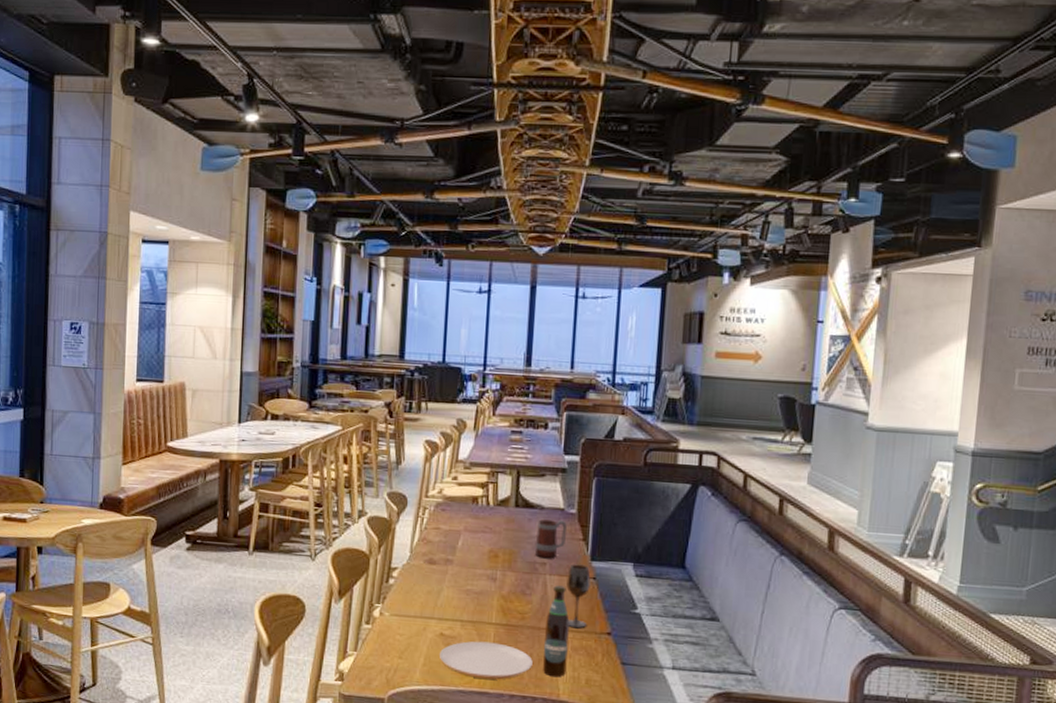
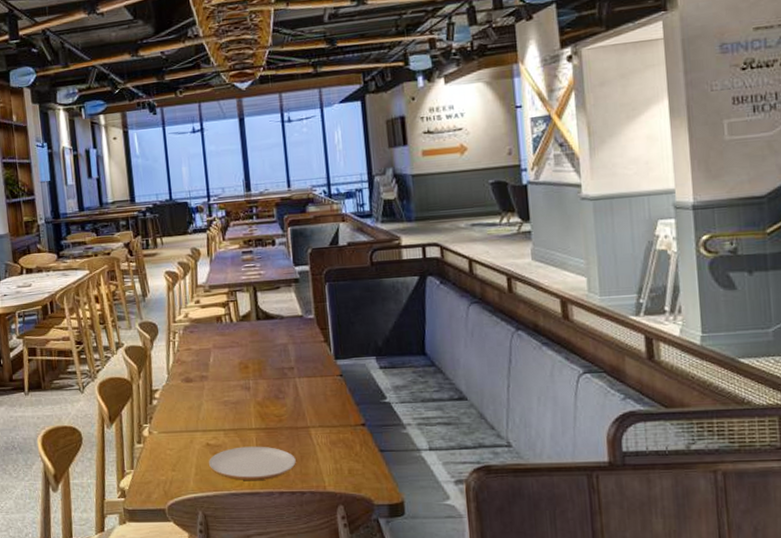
beer mug: present [535,519,567,559] -> none [280,326,309,364]
bottle: present [543,585,570,677] -> none [301,386,329,470]
wine glass: present [566,564,591,629] -> none [315,364,342,424]

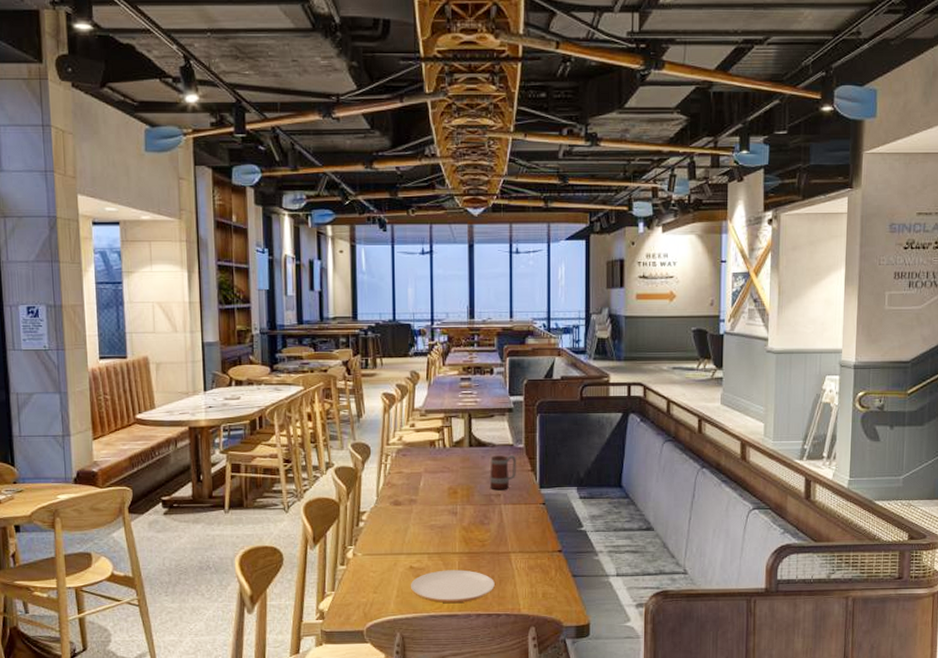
beer mug: none [280,326,309,364] -> present [489,454,516,491]

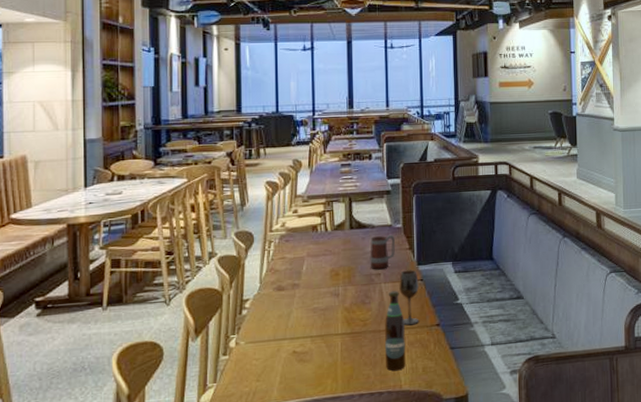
plate: present [411,570,495,603] -> none [294,350,377,386]
bottle: none [503,513,525,593] -> present [384,290,406,371]
wine glass: none [520,492,541,550] -> present [399,270,420,326]

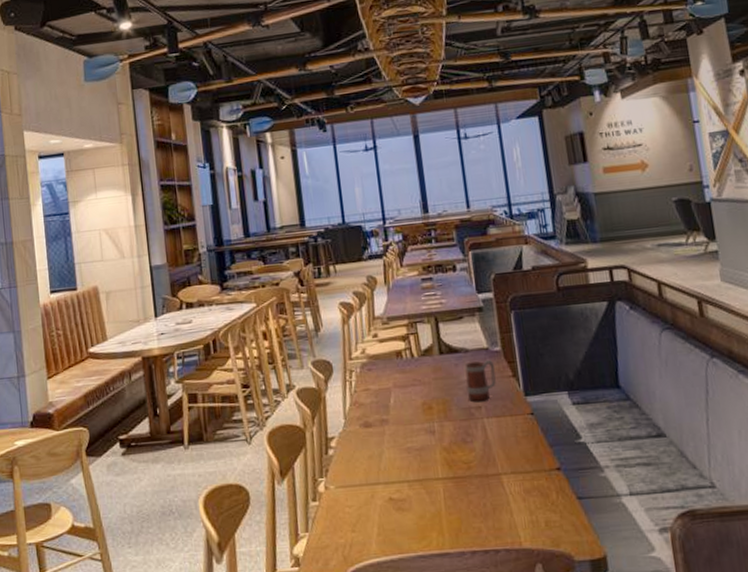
bottle: present [384,290,406,371] -> none [492,427,524,524]
wine glass: present [399,270,420,326] -> none [504,401,535,470]

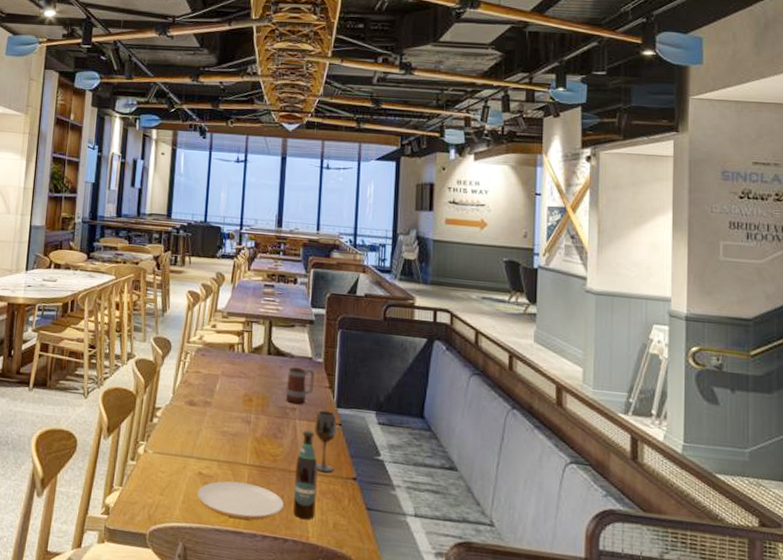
plate: none [392,498,488,540] -> present [198,481,284,520]
bottle: none [492,427,524,524] -> present [293,430,318,519]
wine glass: none [504,401,535,470] -> present [315,410,337,473]

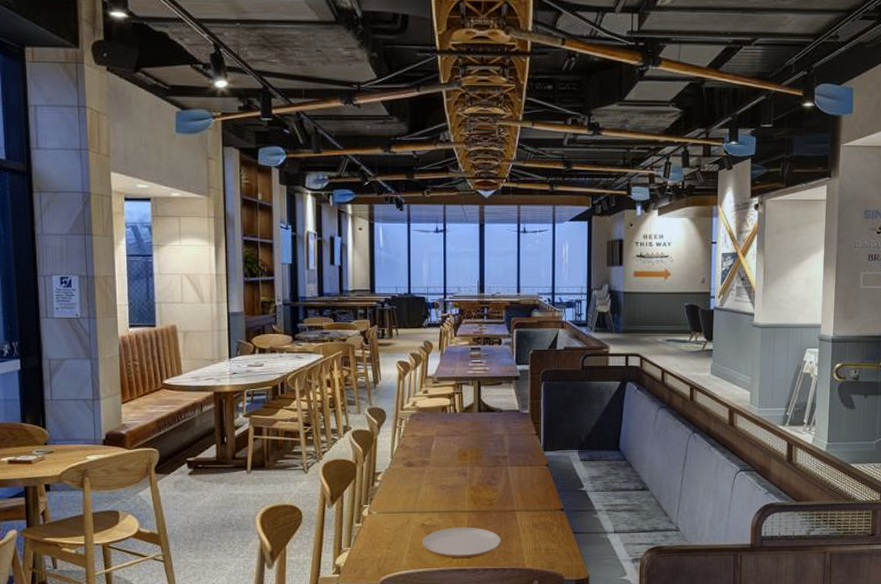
beer mug: present [285,367,314,405] -> none [497,419,522,453]
bottle: present [293,430,318,519] -> none [509,474,529,549]
wine glass: present [315,410,337,473] -> none [525,455,544,508]

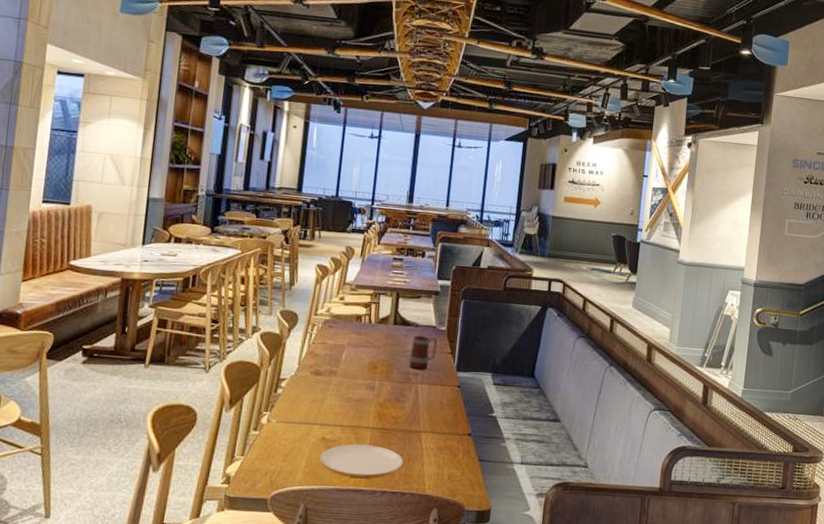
beer mug: none [497,419,522,453] -> present [409,335,437,370]

